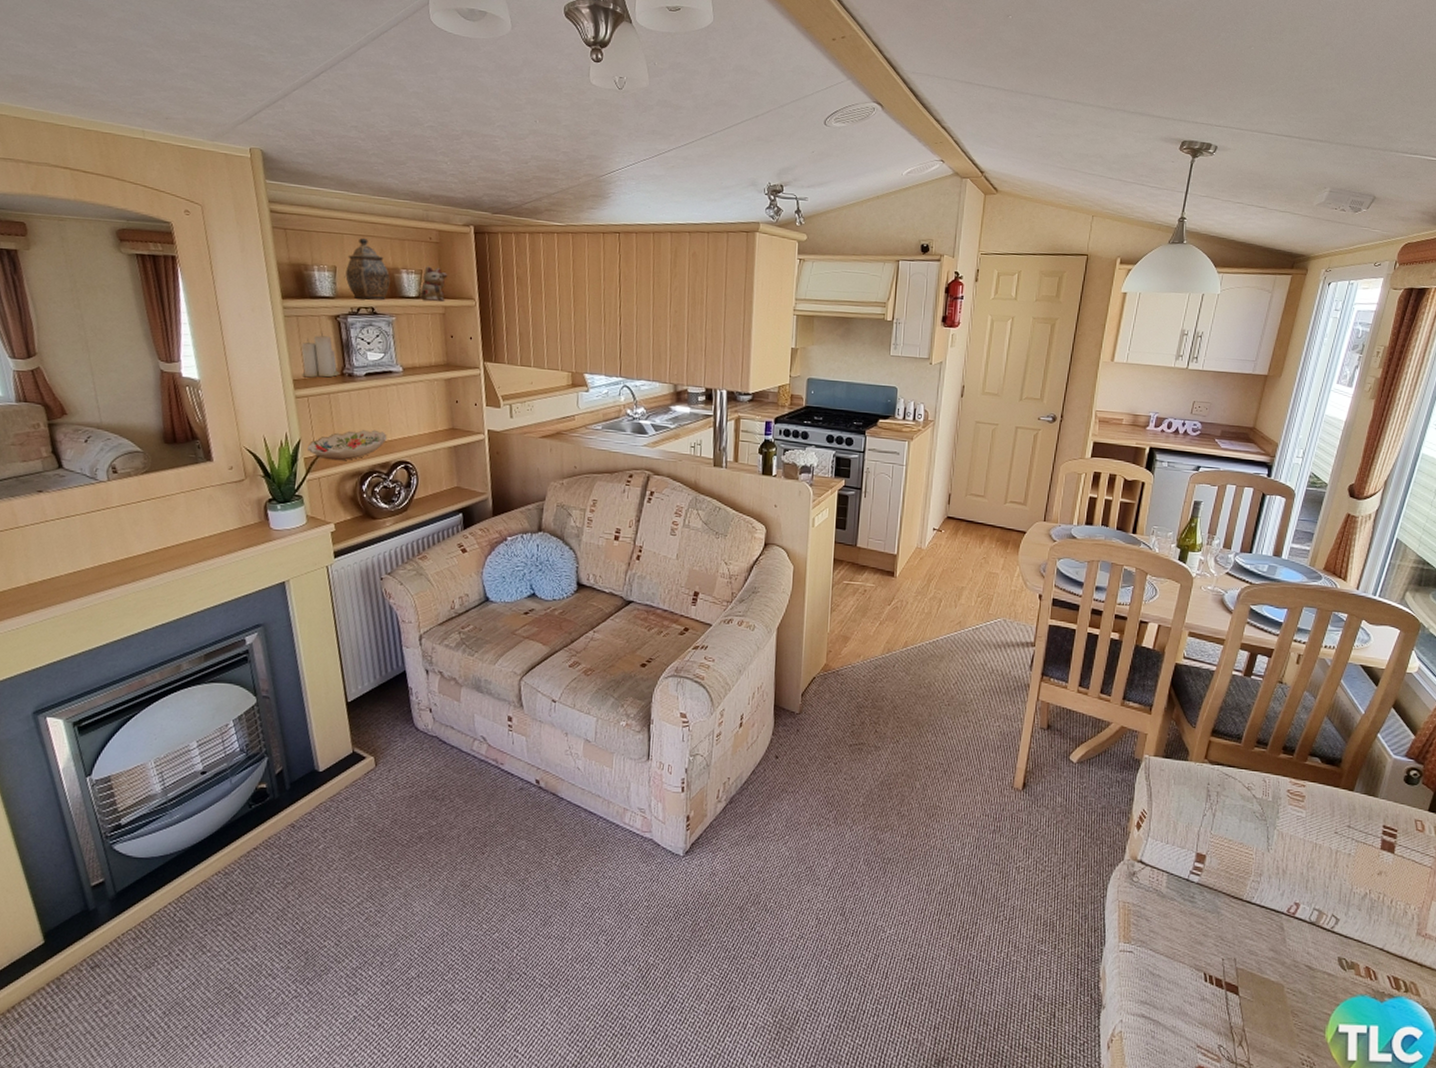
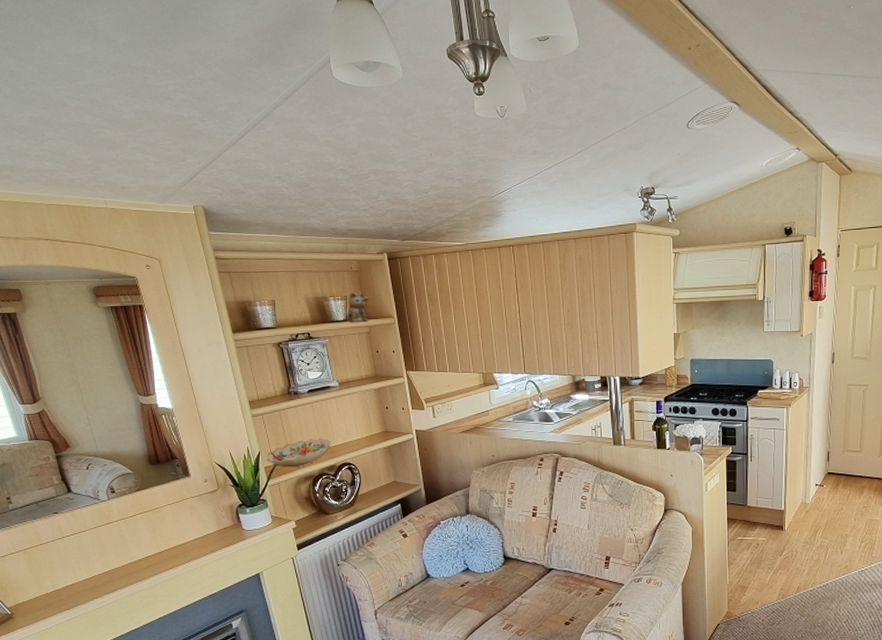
candle: present [301,332,340,378] -> none [252,358,286,398]
decorative jar: present [345,237,390,300] -> none [283,273,321,327]

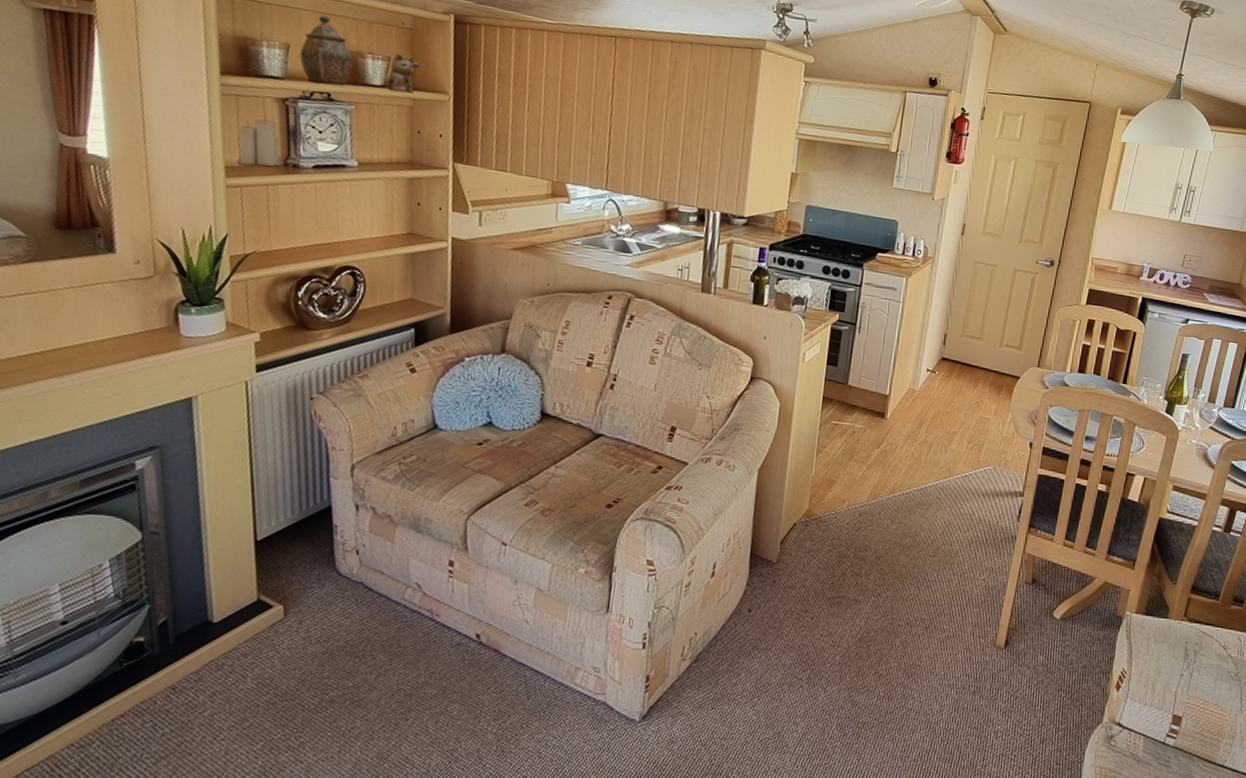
candle: none [252,358,286,398] -> present [236,115,283,167]
decorative bowl: present [267,438,331,467] -> none [235,228,333,262]
decorative jar: none [283,273,321,327] -> present [299,15,353,85]

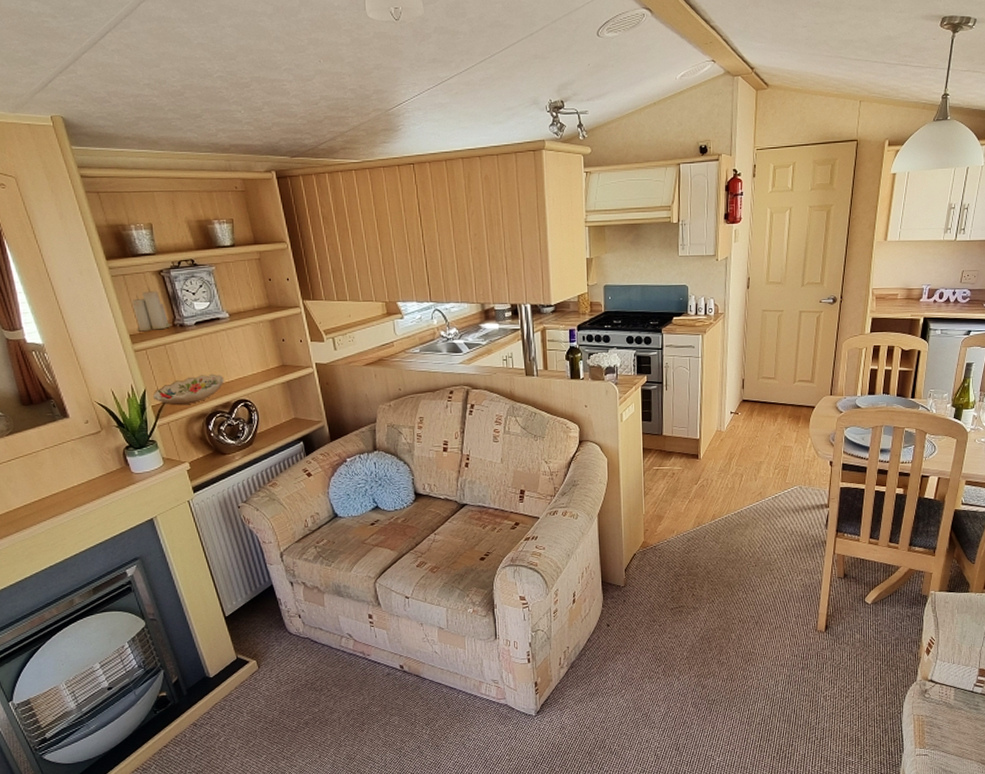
decorative bowl: none [235,228,333,262] -> present [153,373,224,406]
decorative jar: present [299,15,353,85] -> none [161,193,205,253]
decorative figurine: present [386,53,420,95] -> none [234,214,259,249]

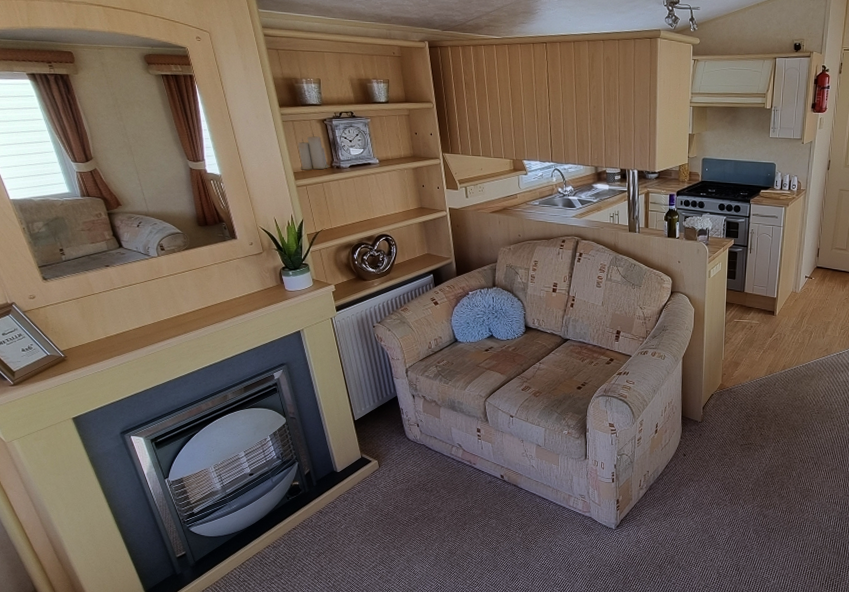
decorative bowl: present [153,373,224,406] -> none [309,210,370,236]

